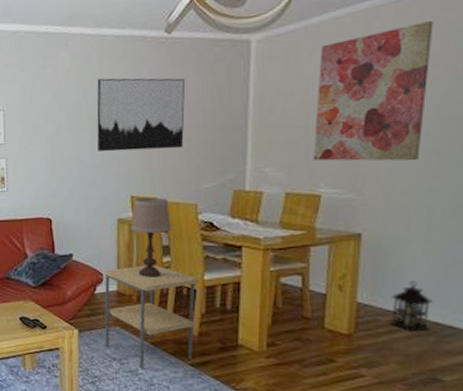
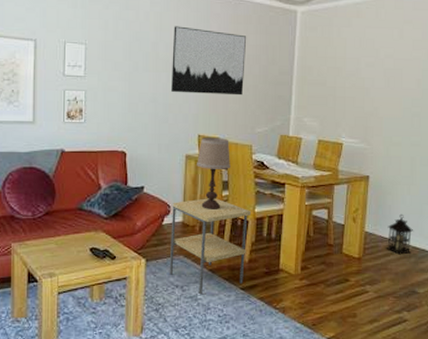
wall art: present [313,21,434,161] -> none [338,16,418,121]

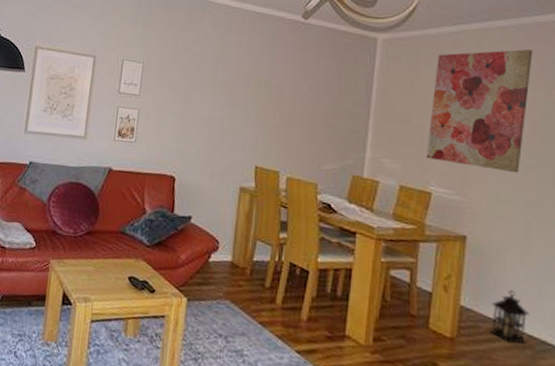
side table: present [169,198,252,295] -> none [212,237,314,351]
wall art: present [171,26,247,96] -> none [229,49,317,127]
table lamp: present [197,136,230,209] -> none [252,169,291,253]
wall art: none [338,16,418,121] -> present [426,49,533,174]

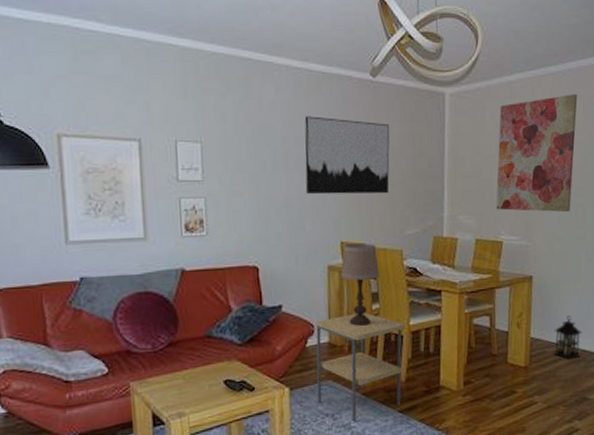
side table: none [212,237,314,351] -> present [316,312,406,422]
wall art: none [229,49,317,127] -> present [304,116,390,195]
table lamp: none [252,169,291,253] -> present [341,243,379,326]

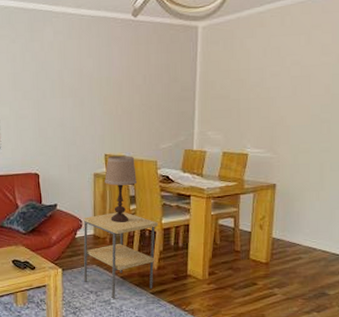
wall art: present [304,116,390,195] -> none [76,52,148,116]
wall art: present [496,94,578,213] -> none [243,20,327,128]
lantern: present [554,315,583,360] -> none [294,219,324,259]

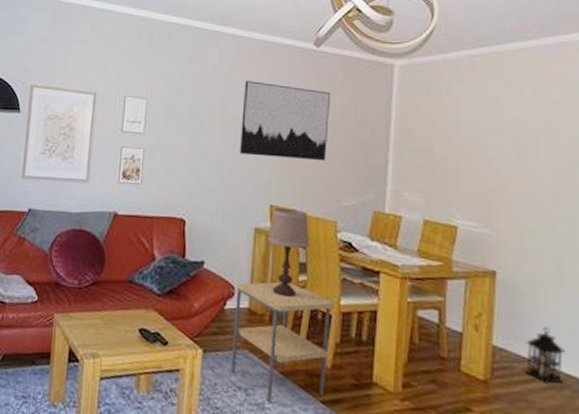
wall art: none [76,52,148,116] -> present [240,80,331,161]
lantern: none [294,219,324,259] -> present [524,326,567,384]

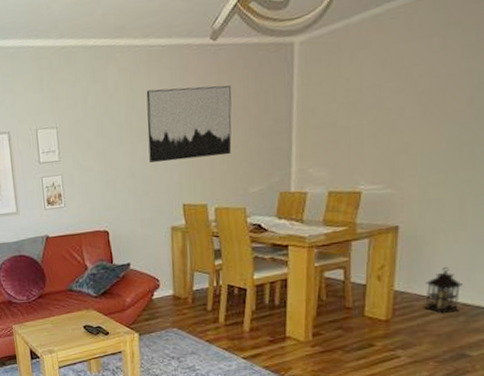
side table: present [230,281,336,403] -> none [161,268,250,365]
table lamp: present [268,207,309,297] -> none [184,204,222,281]

